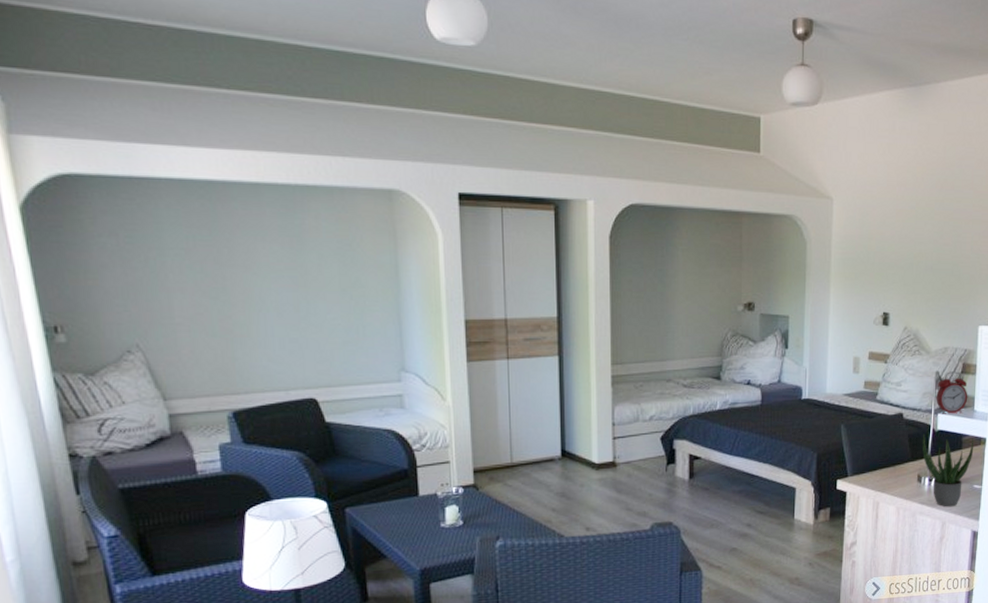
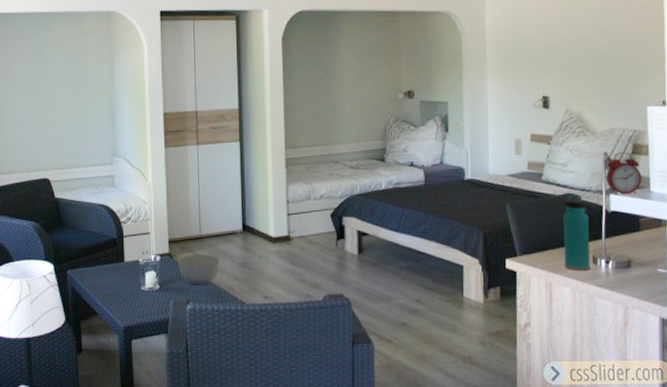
bowl: none [485,484,535,520] -> present [178,254,220,286]
water bottle: none [891,412,917,490] -> present [563,192,590,272]
potted plant: present [922,434,974,507] -> none [594,214,654,291]

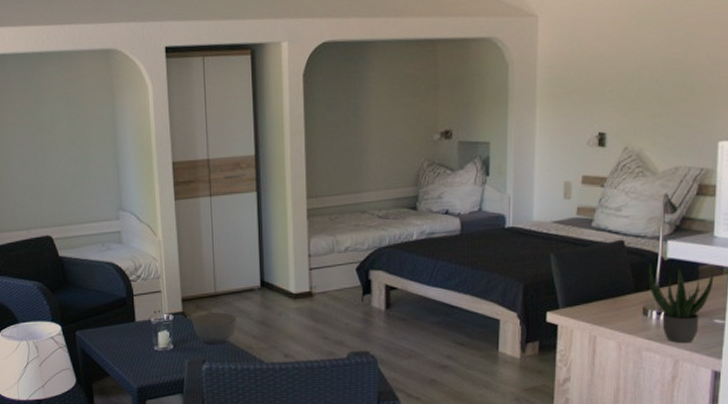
water bottle: present [563,192,590,272] -> none [611,239,642,324]
potted plant: none [594,214,654,291] -> present [647,262,714,344]
alarm clock: present [606,152,642,195] -> none [665,193,706,241]

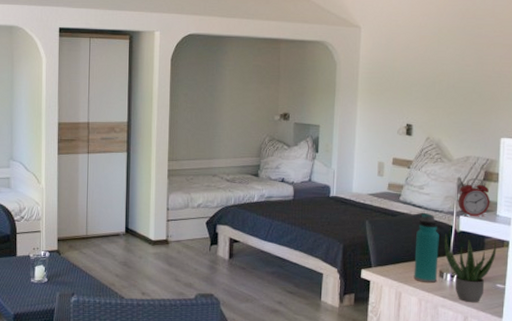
bowl: present [192,313,237,345] -> none [65,252,103,281]
water bottle: none [611,239,642,324] -> present [414,212,439,284]
alarm clock: none [665,193,706,241] -> present [458,178,490,217]

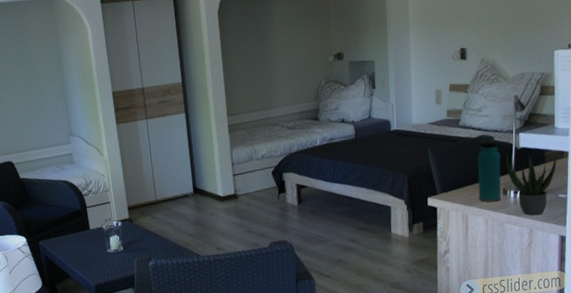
alarm clock: present [458,178,490,217] -> none [516,94,548,133]

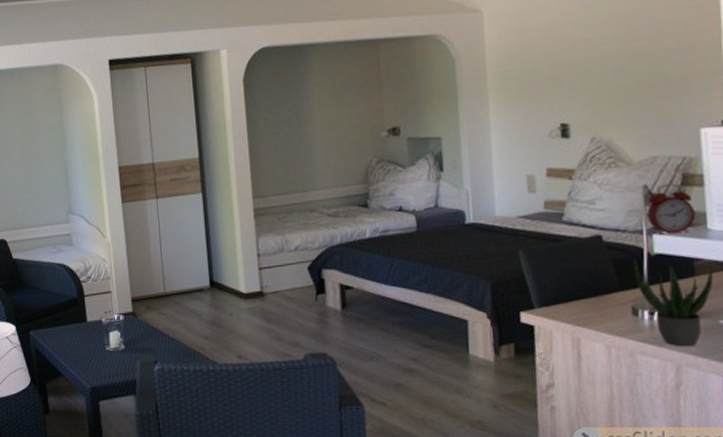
water bottle: present [478,134,501,203] -> none [592,233,629,325]
alarm clock: none [516,94,548,133] -> present [647,184,696,235]

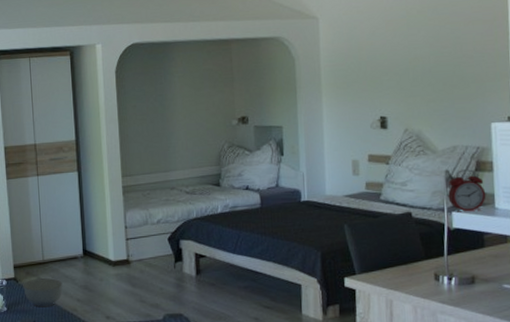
bowl: none [142,313,187,346] -> present [23,278,63,308]
potted plant: present [633,258,714,347] -> none [436,232,499,307]

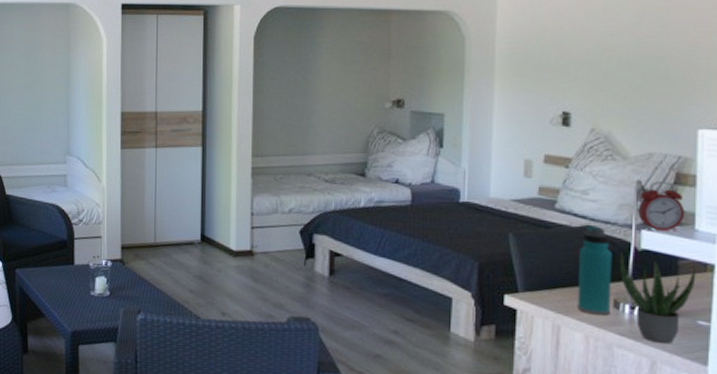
bowl: present [23,278,63,308] -> none [130,263,175,296]
water bottle: none [403,211,432,289] -> present [577,224,612,317]
potted plant: none [436,232,499,307] -> present [619,252,696,344]

